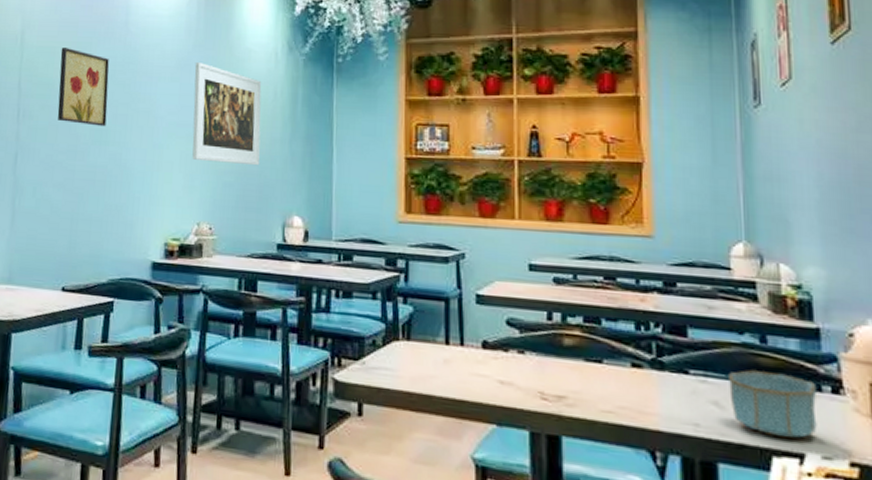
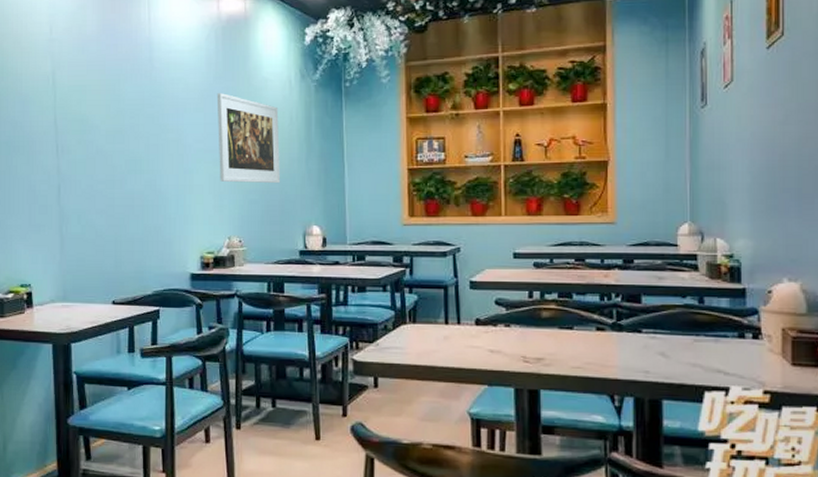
wall art: present [57,48,110,127] -> none [91,86,139,157]
bowl: present [729,370,818,439] -> none [673,326,742,377]

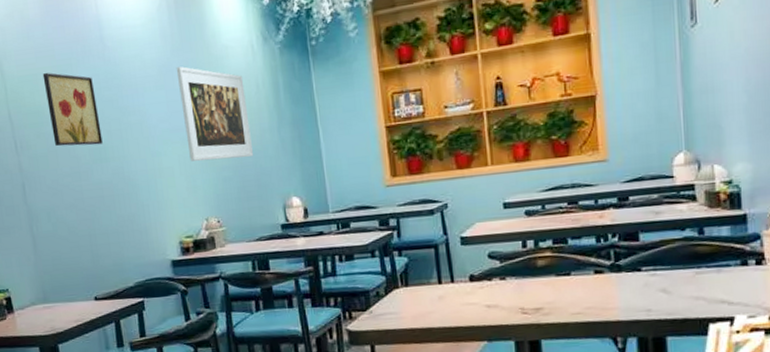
wall art: none [91,86,139,157] -> present [42,73,103,147]

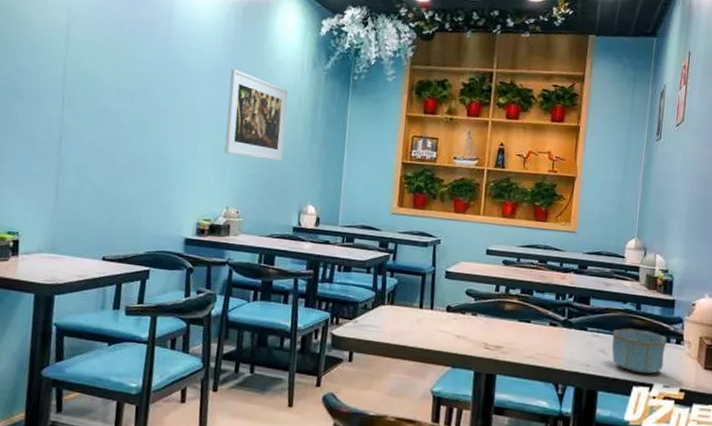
wall art: present [42,73,103,147] -> none [101,44,152,119]
bowl: none [673,256,745,308] -> present [611,328,668,374]

